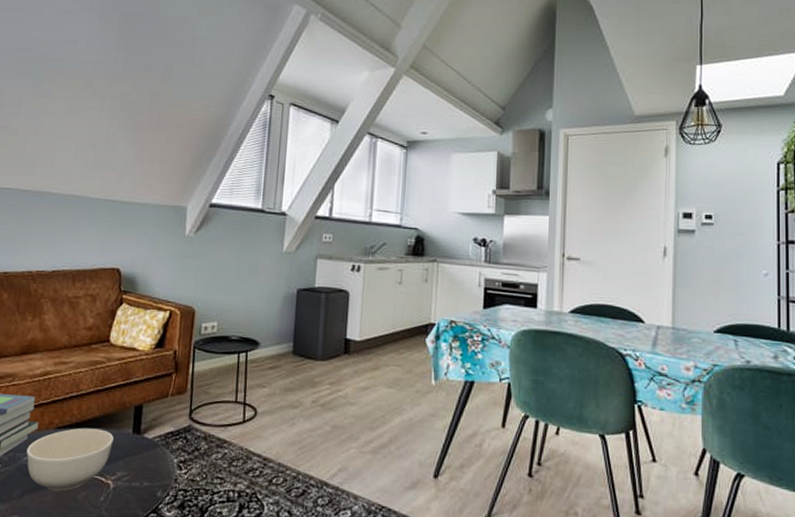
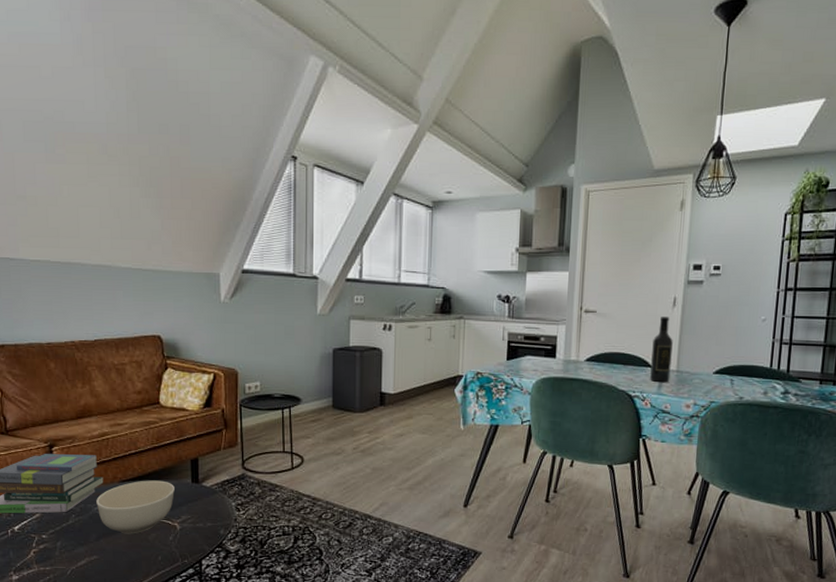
wine bottle: none [643,267,666,341] -> present [650,317,673,383]

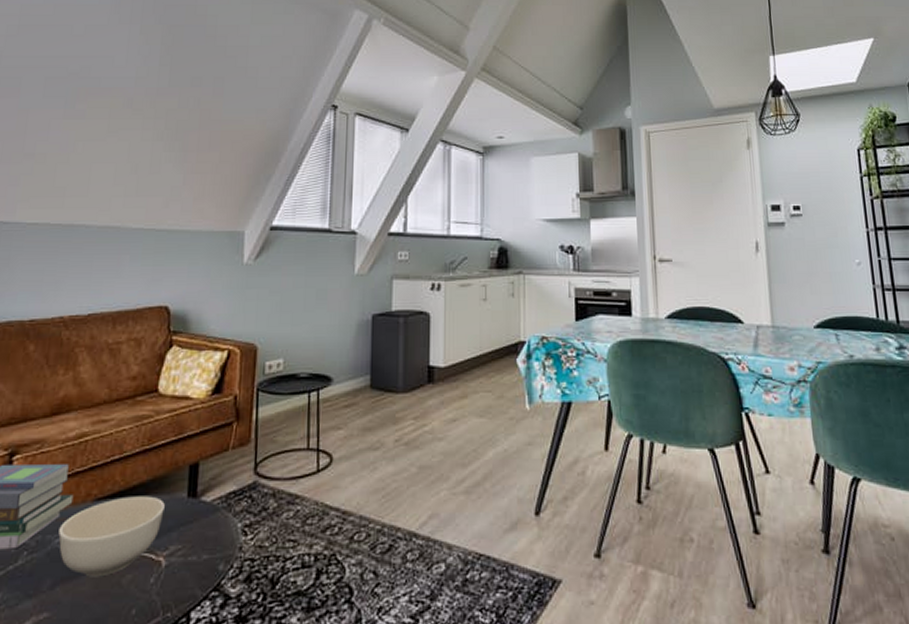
wine bottle: present [650,317,673,383] -> none [739,264,766,342]

